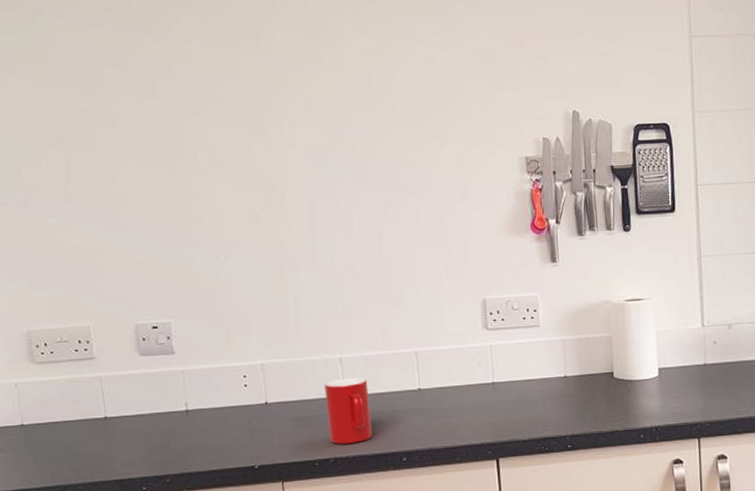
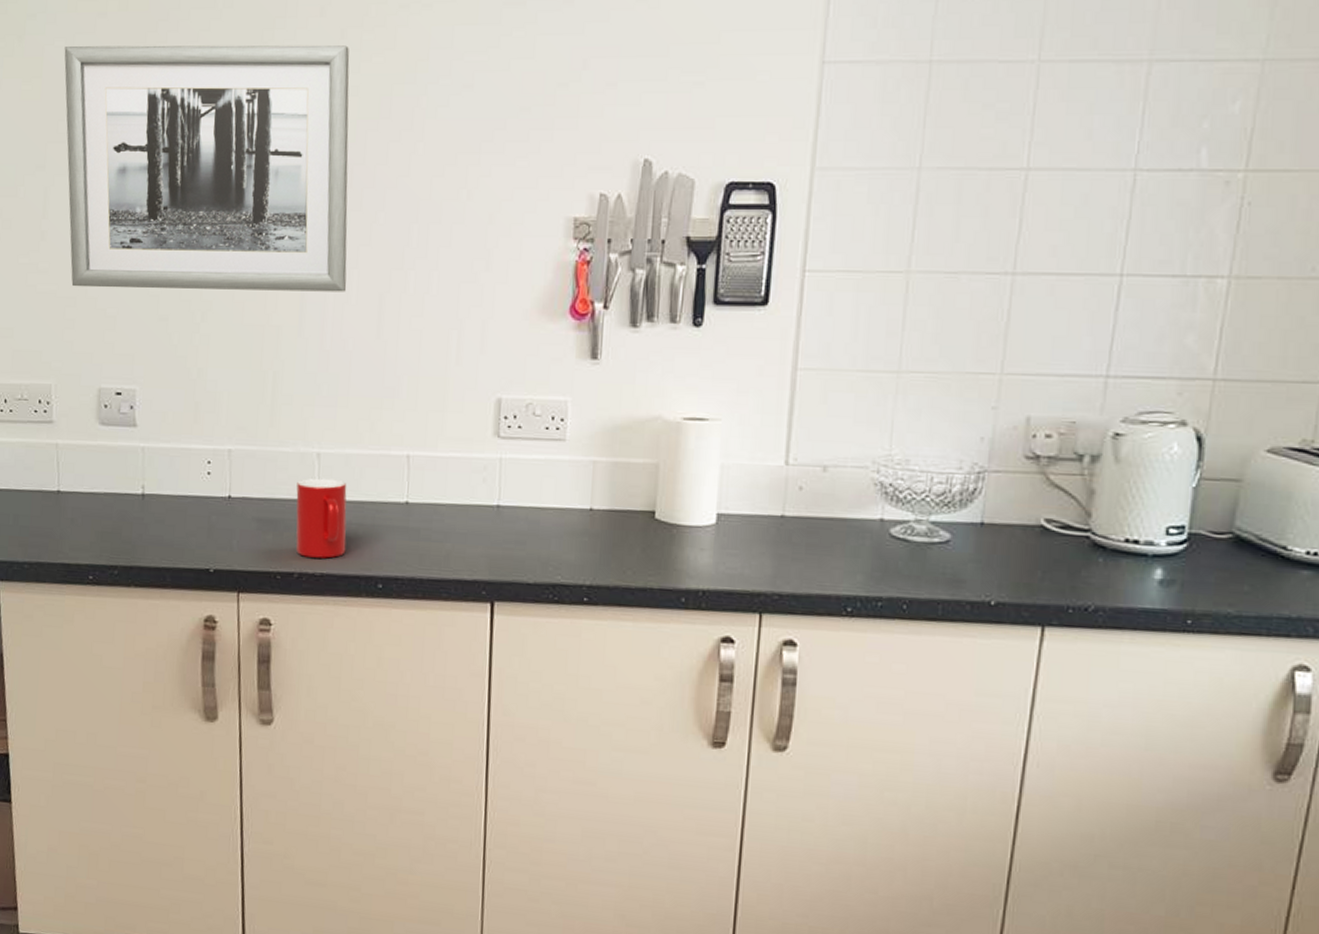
wall art: none [74,32,350,240] -> present [64,45,350,292]

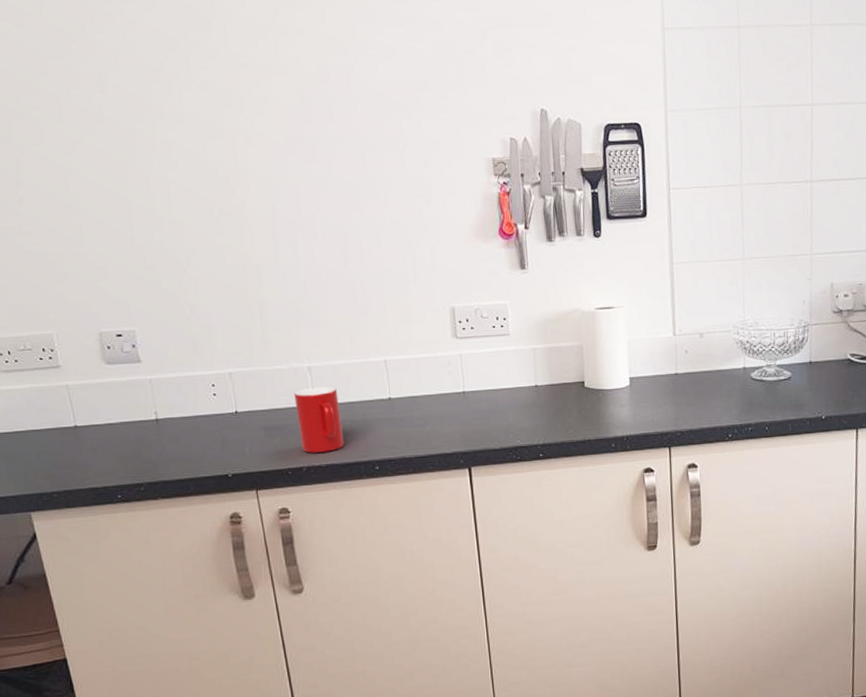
wall art: present [64,45,350,292] -> none [13,22,313,245]

